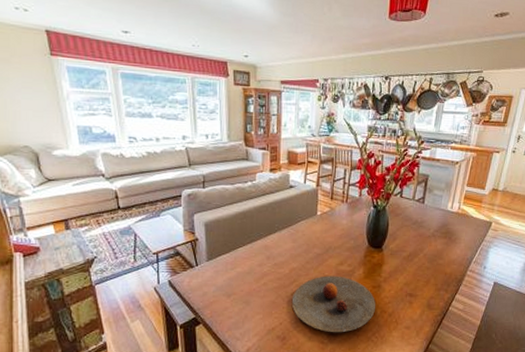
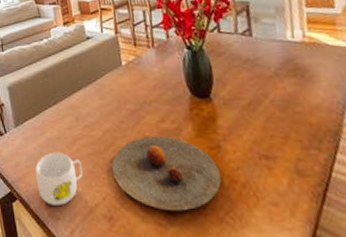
mug: none [222,284,267,329] -> present [35,152,84,205]

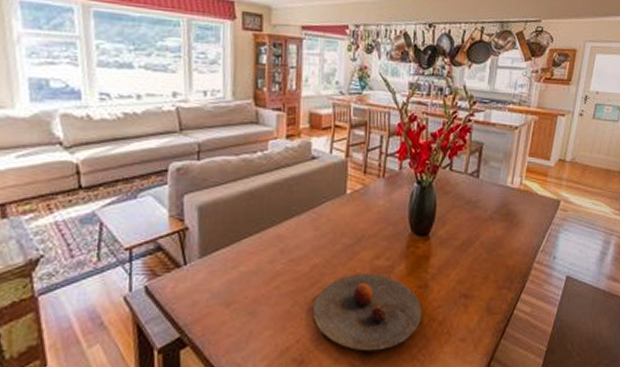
mug: present [35,152,84,205] -> none [218,289,279,351]

